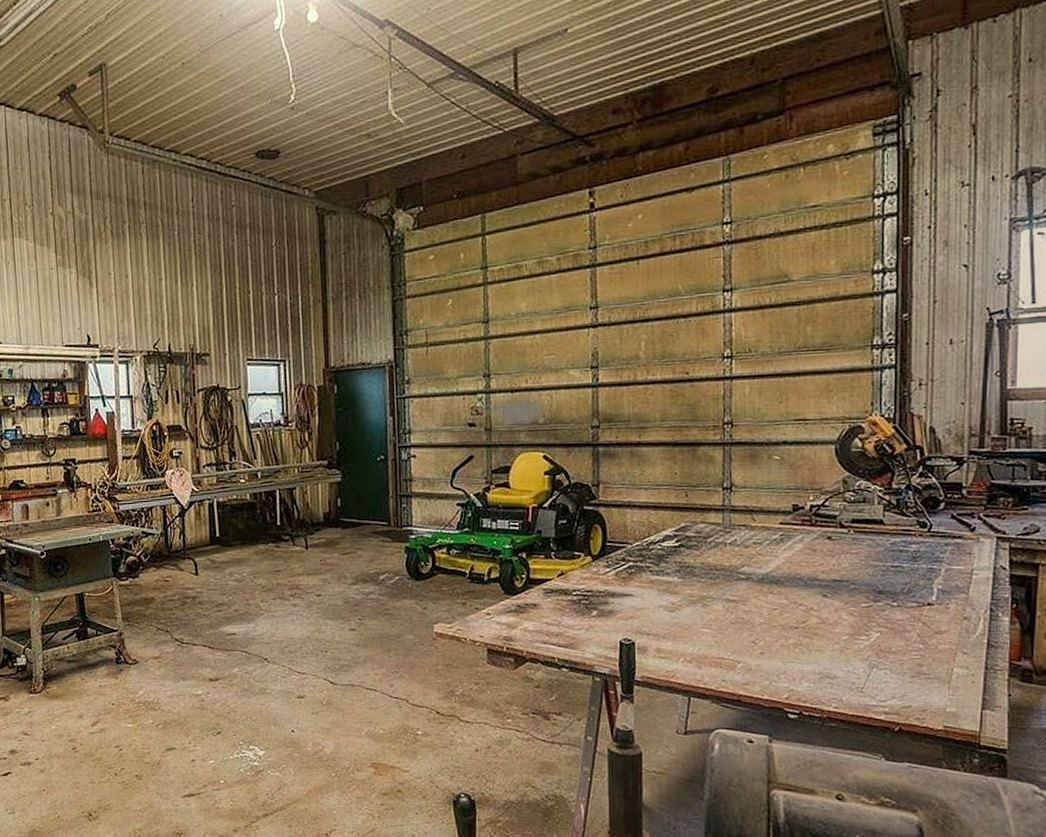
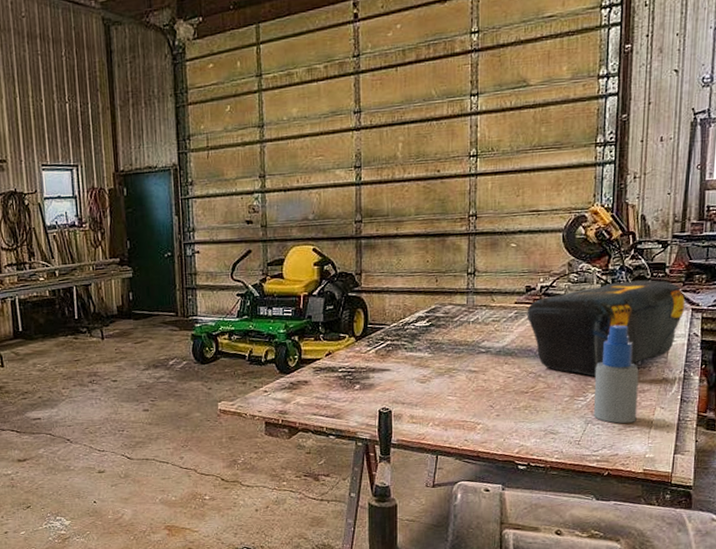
toolbox: none [794,502,988,612] -> present [526,280,685,376]
spray bottle: none [878,552,934,669] -> present [593,324,639,424]

